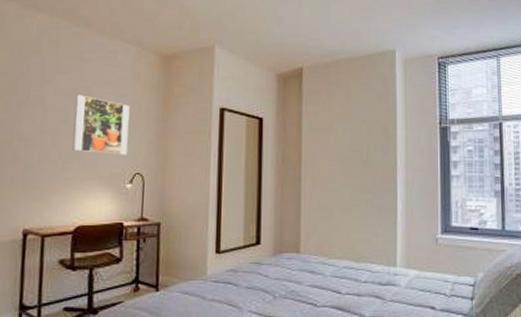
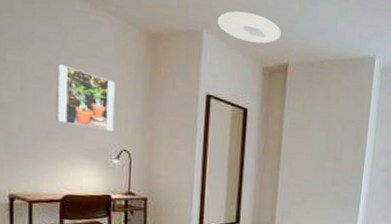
ceiling light: none [228,23,293,52] -> present [217,11,281,44]

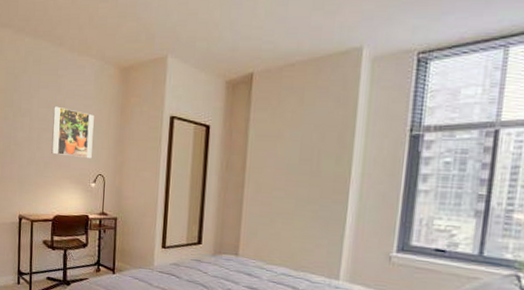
ceiling light: present [217,11,281,44] -> none [180,29,245,58]

